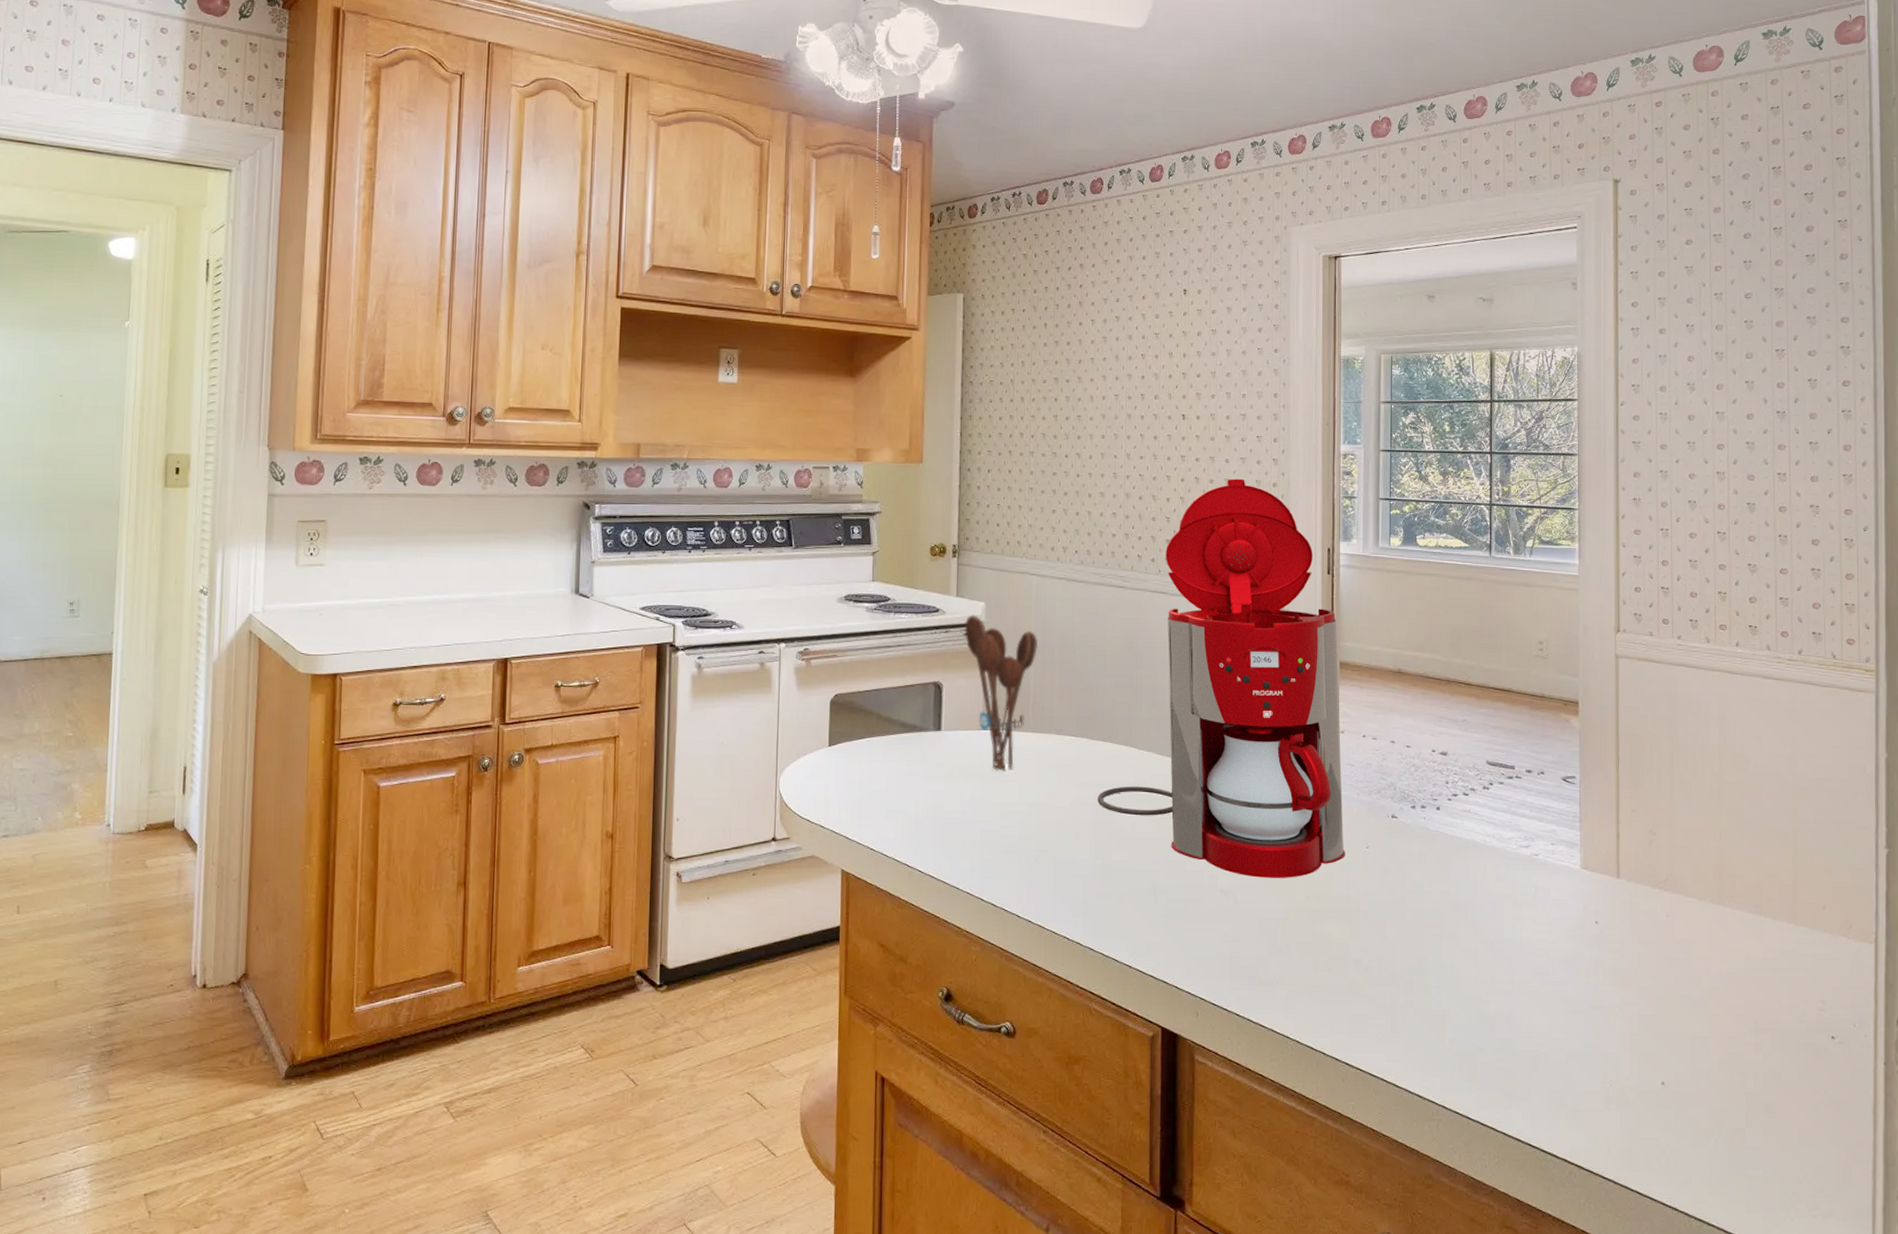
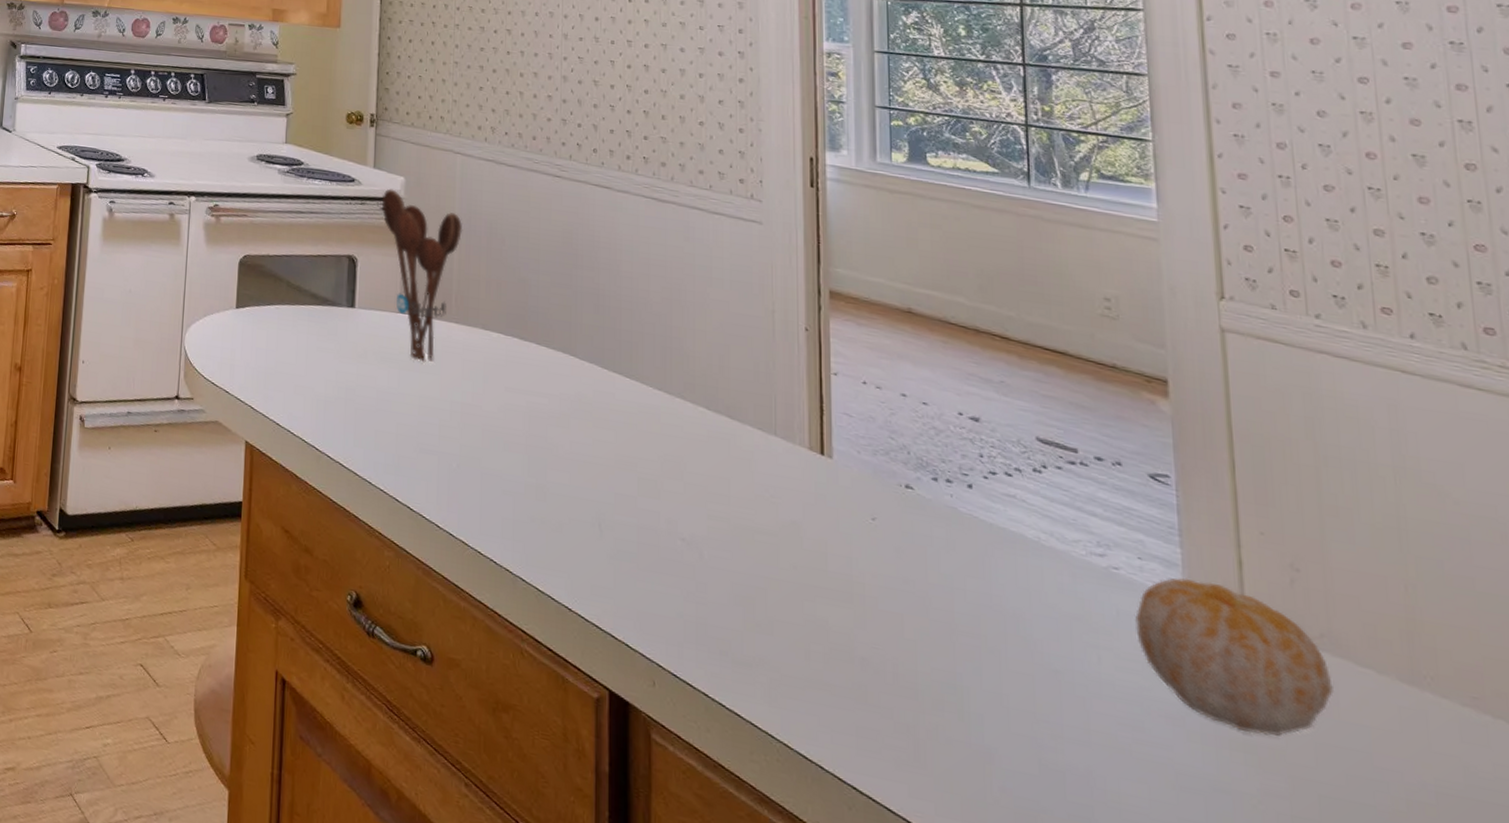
coffee maker: present [1097,478,1345,878] -> none [530,69,844,541]
fruit: none [1547,853,1671,961] -> present [1135,577,1333,736]

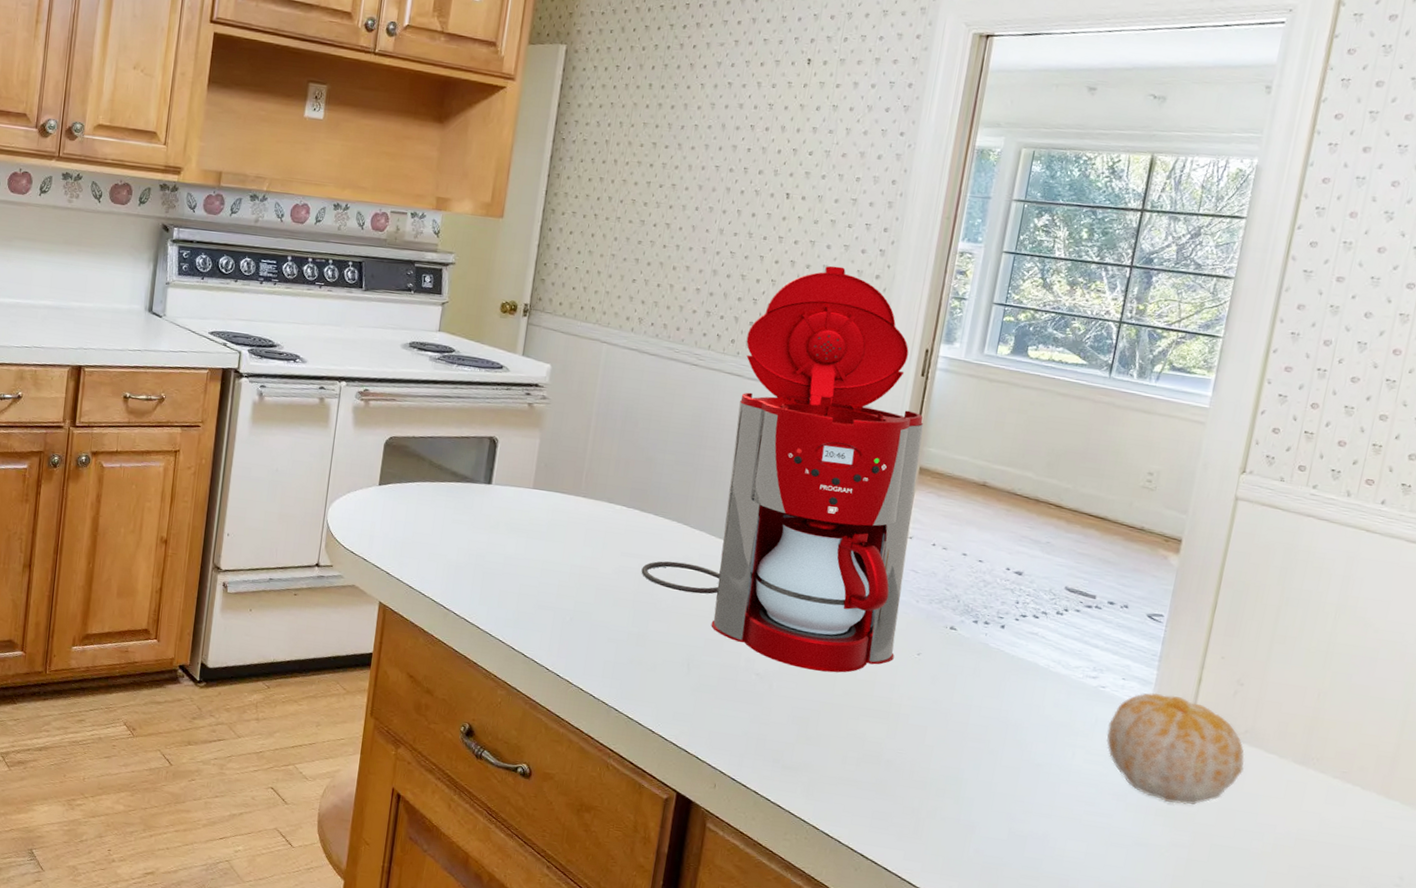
utensil holder: present [382,188,463,364] -> none [526,375,601,533]
coffee maker: none [530,69,844,541] -> present [641,265,924,673]

